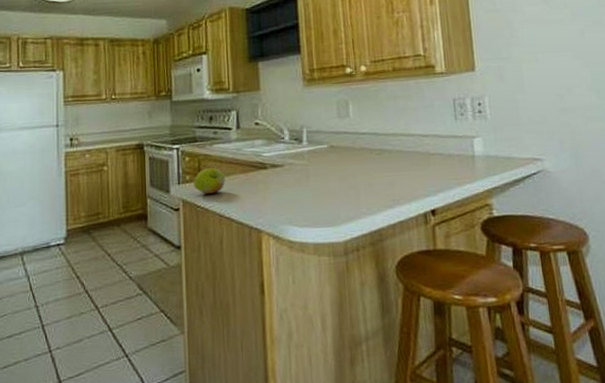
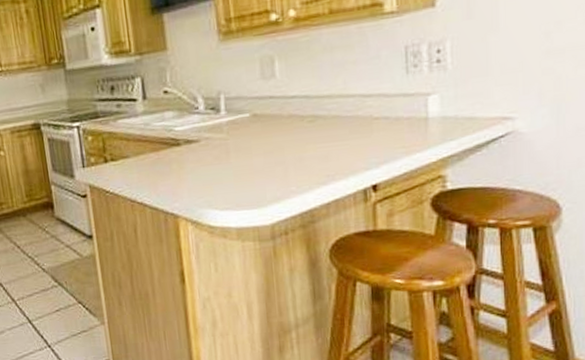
fruit: present [193,167,226,195] -> none [99,146,135,178]

